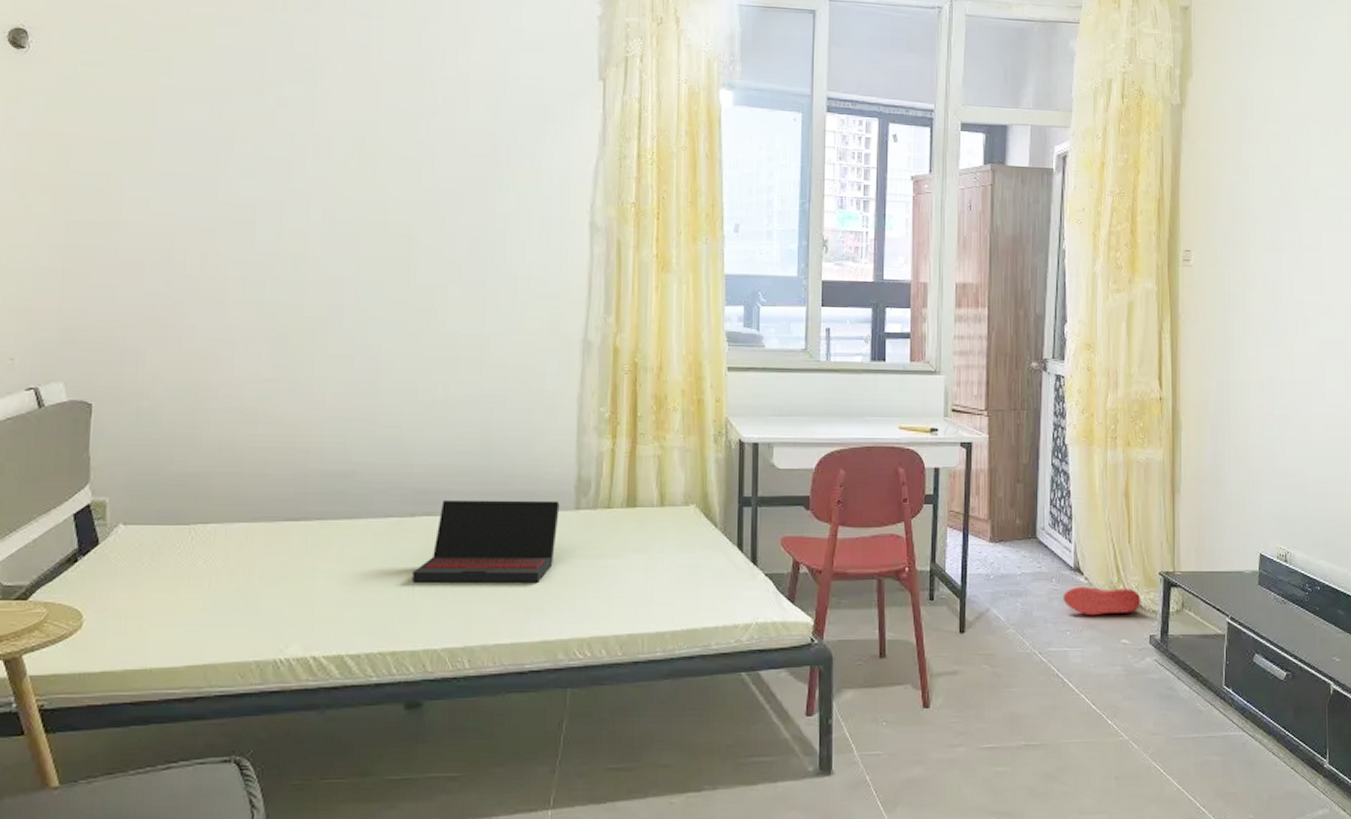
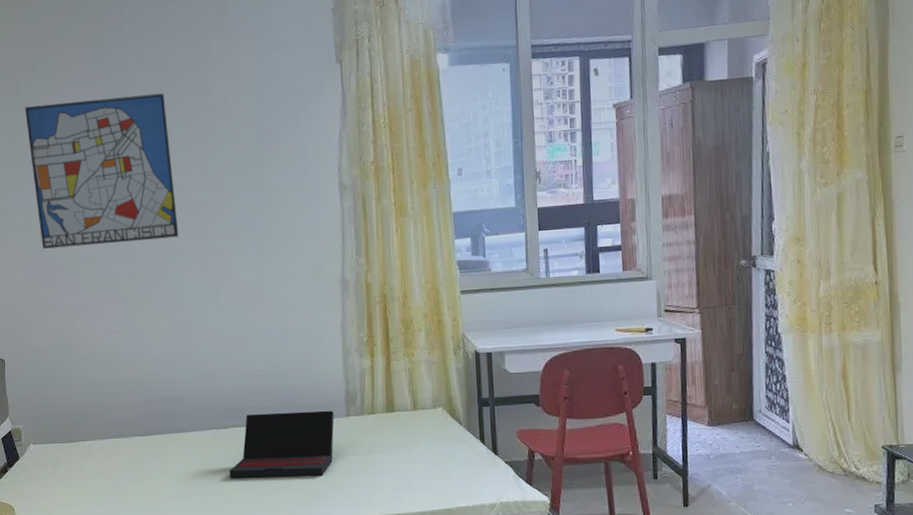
wall art: none [164,68,373,265] -> present [25,93,179,249]
shoe: present [1063,587,1141,616] -> none [783,462,864,489]

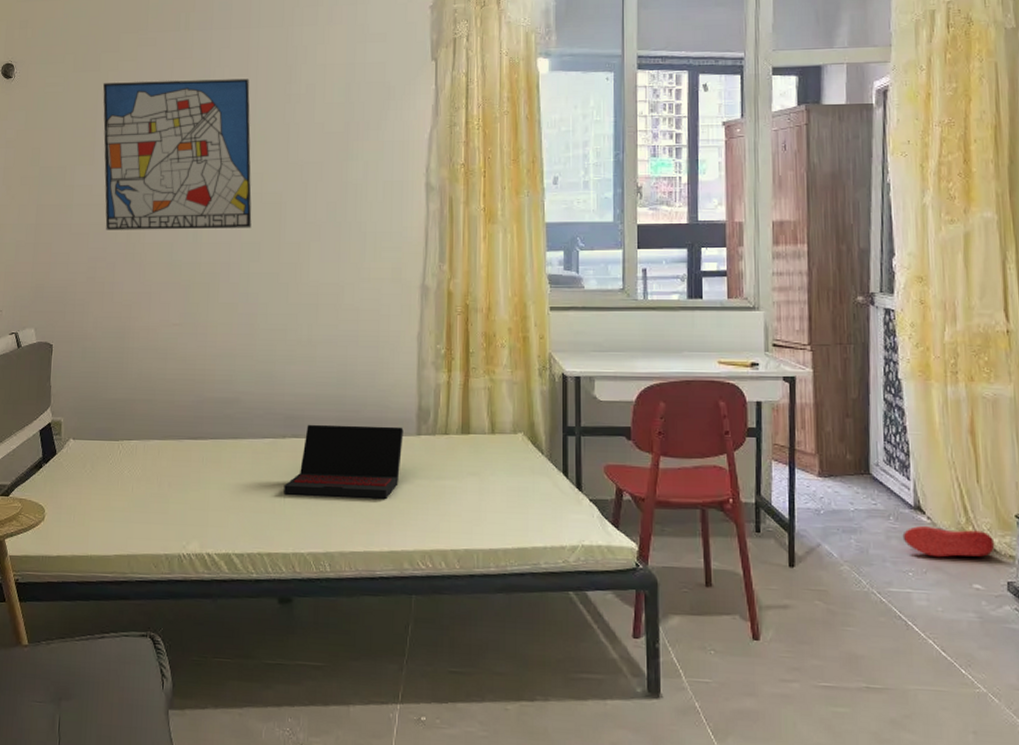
shoe: none [783,462,864,489] -> present [902,526,995,558]

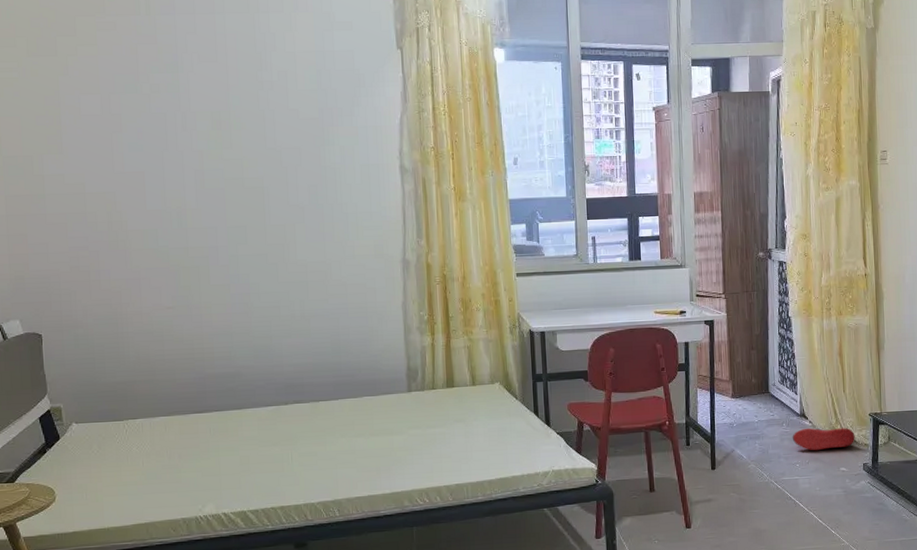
wall art: present [103,78,252,230] -> none [63,65,236,219]
laptop: present [284,424,404,499] -> none [290,386,396,454]

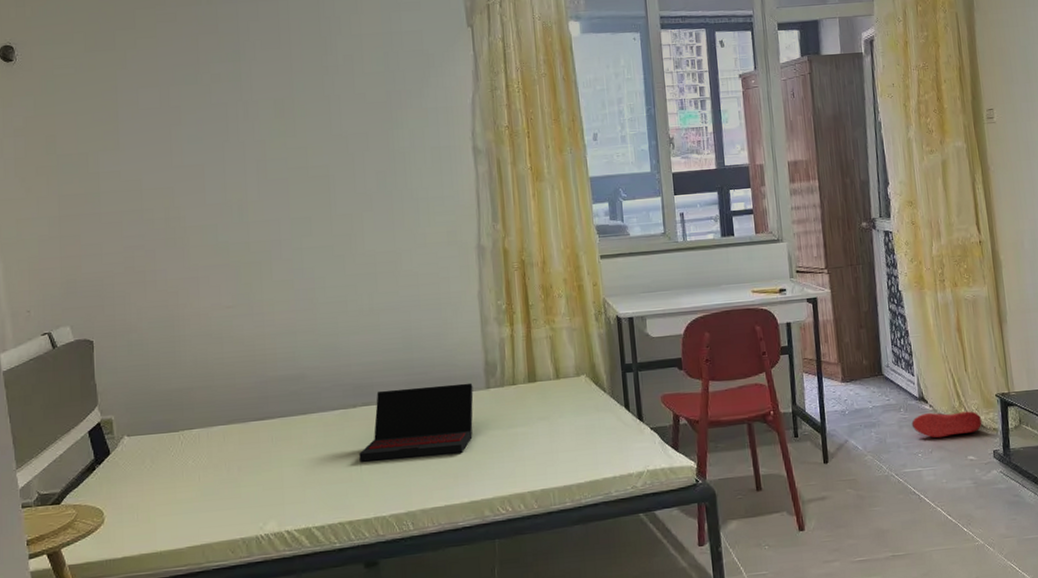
laptop: none [290,386,396,454] -> present [359,383,474,462]

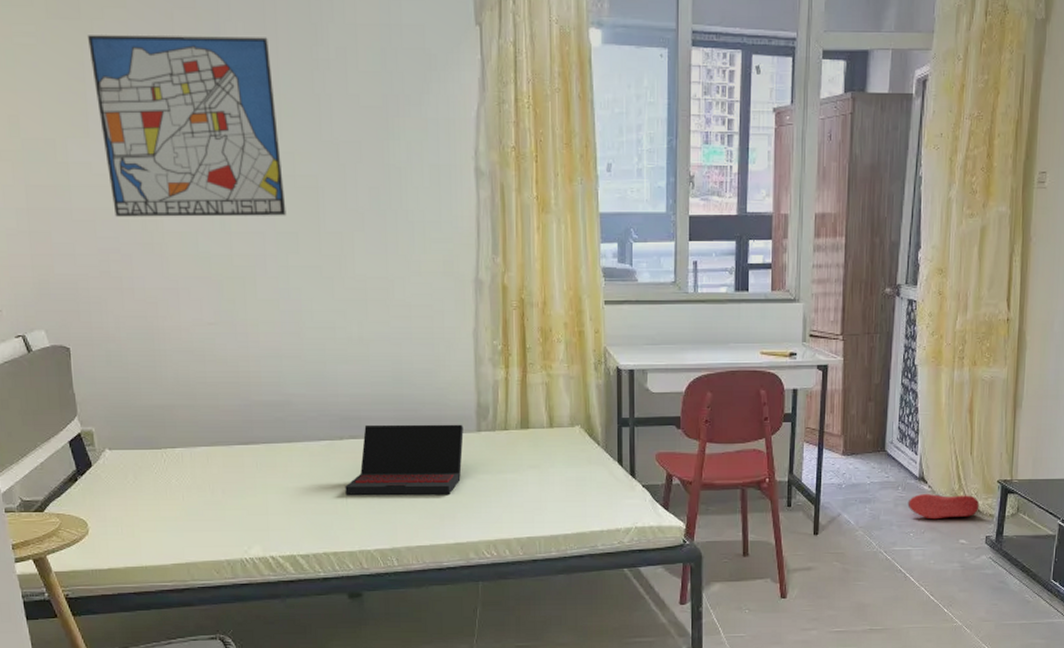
wall art: none [121,52,300,217] -> present [88,35,286,217]

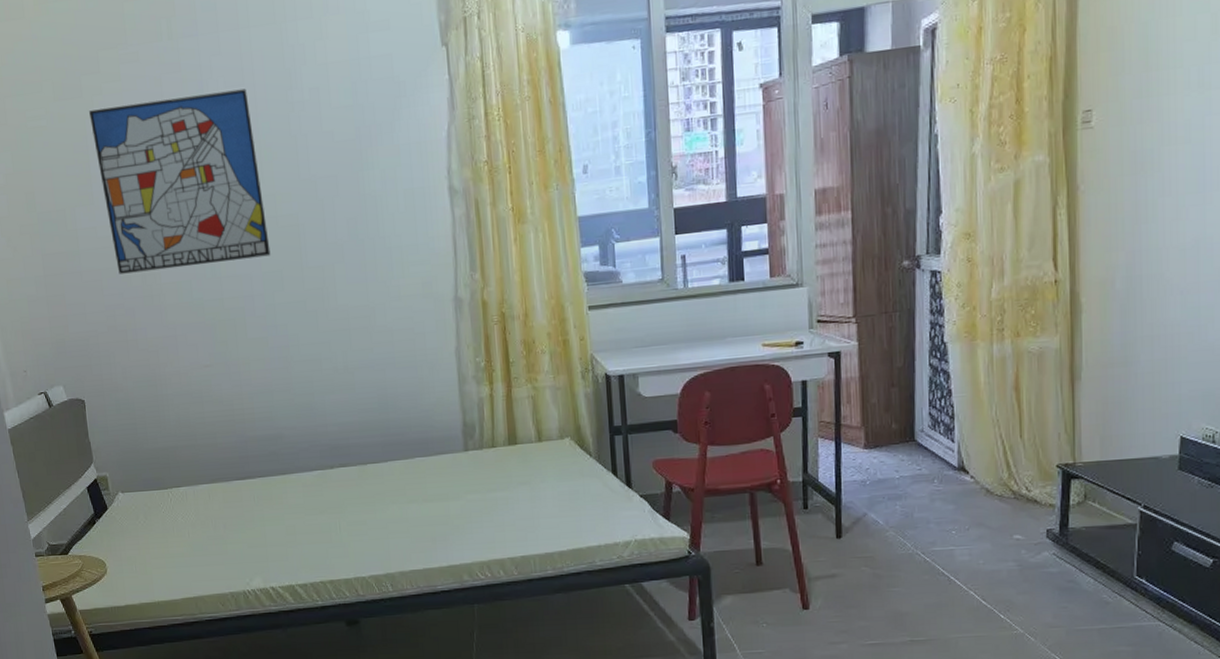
laptop: present [345,424,464,495] -> none [338,444,451,523]
shoe: present [907,494,980,520] -> none [946,484,1036,514]

